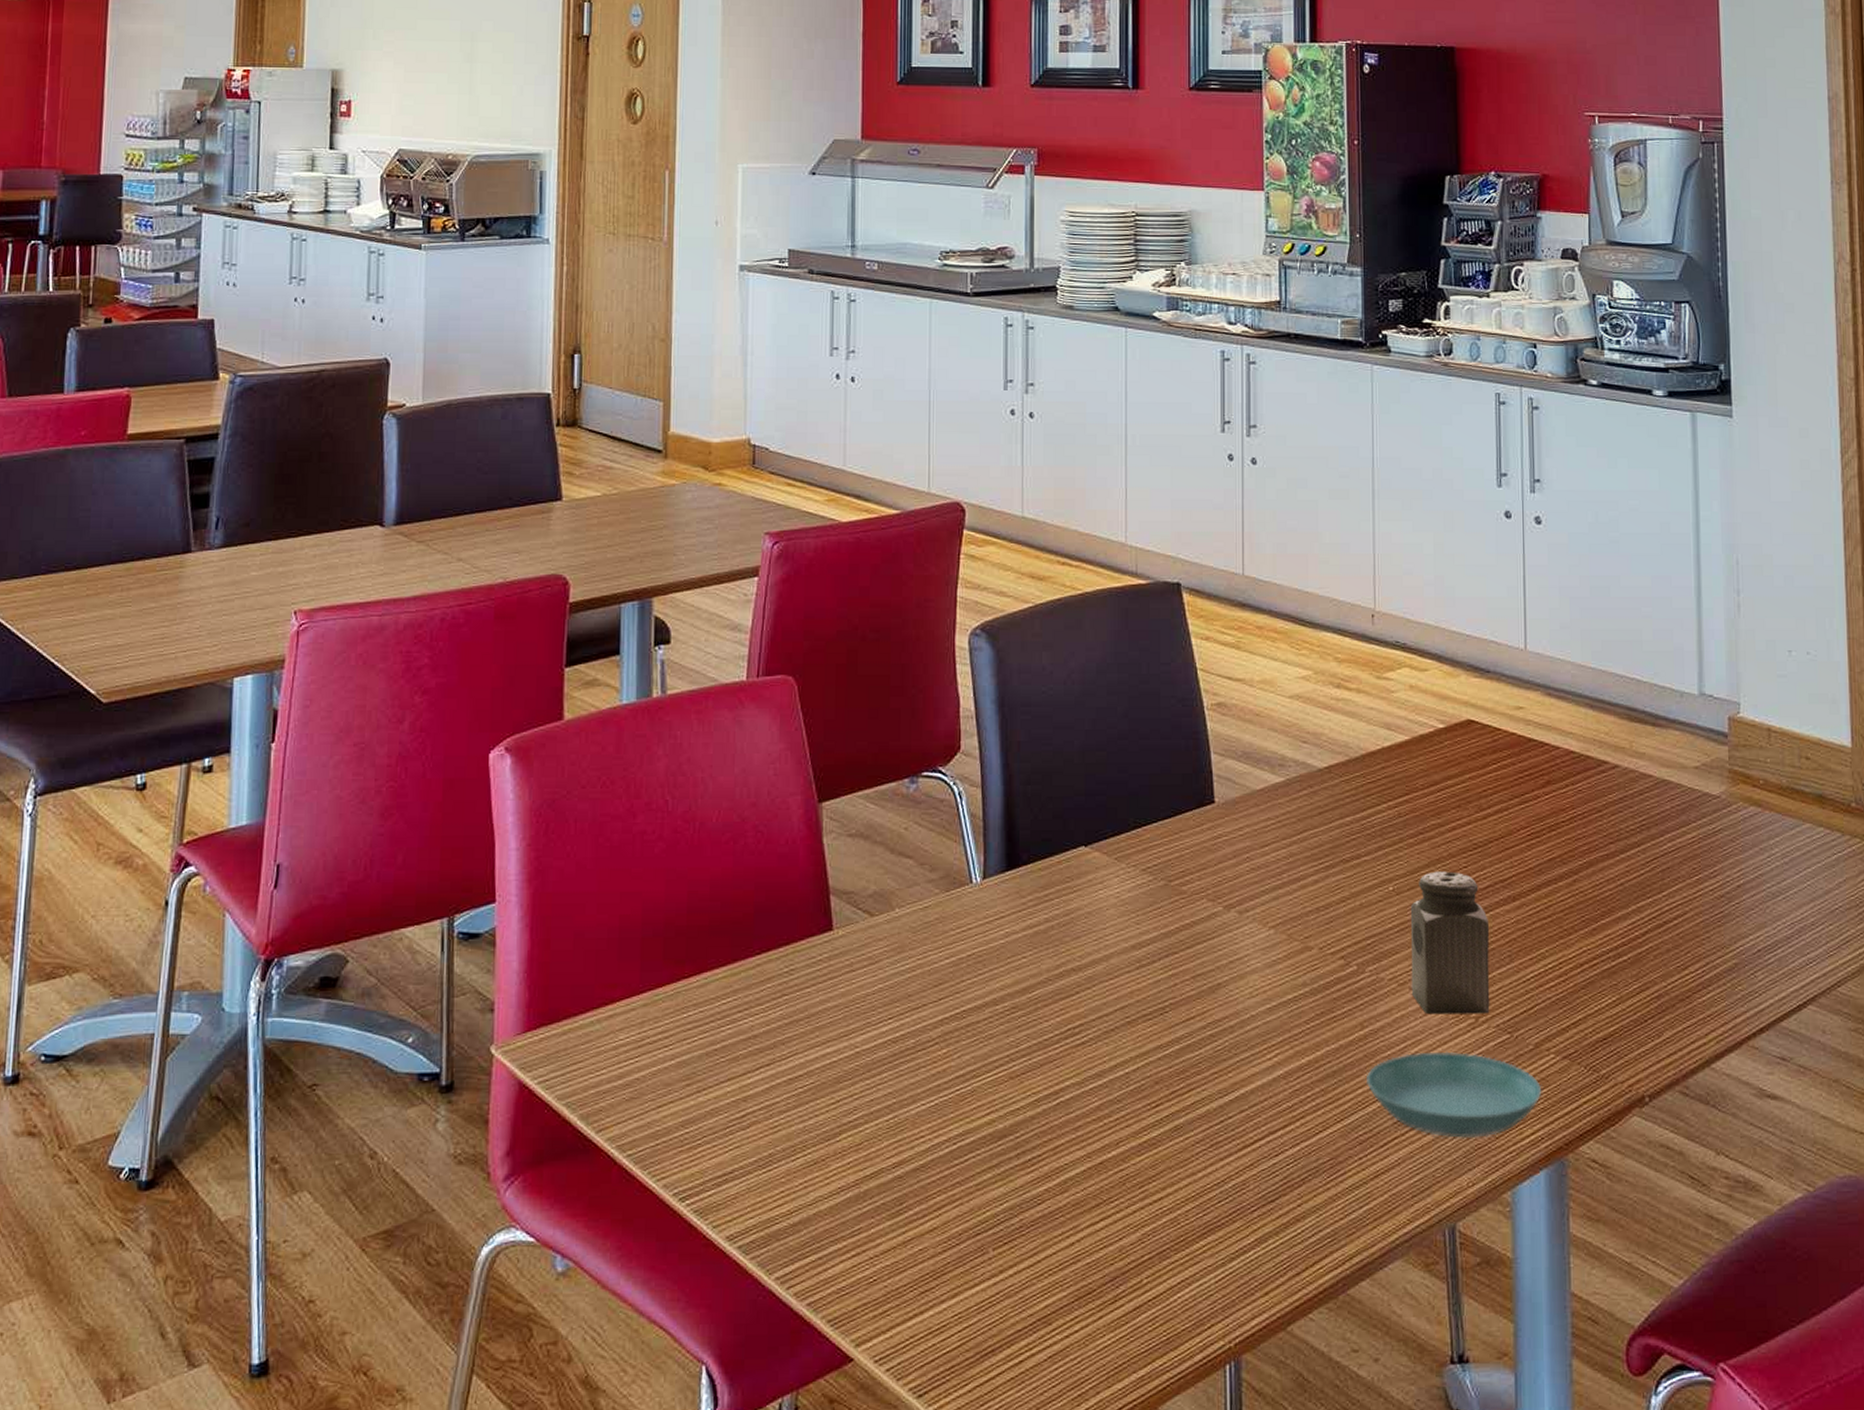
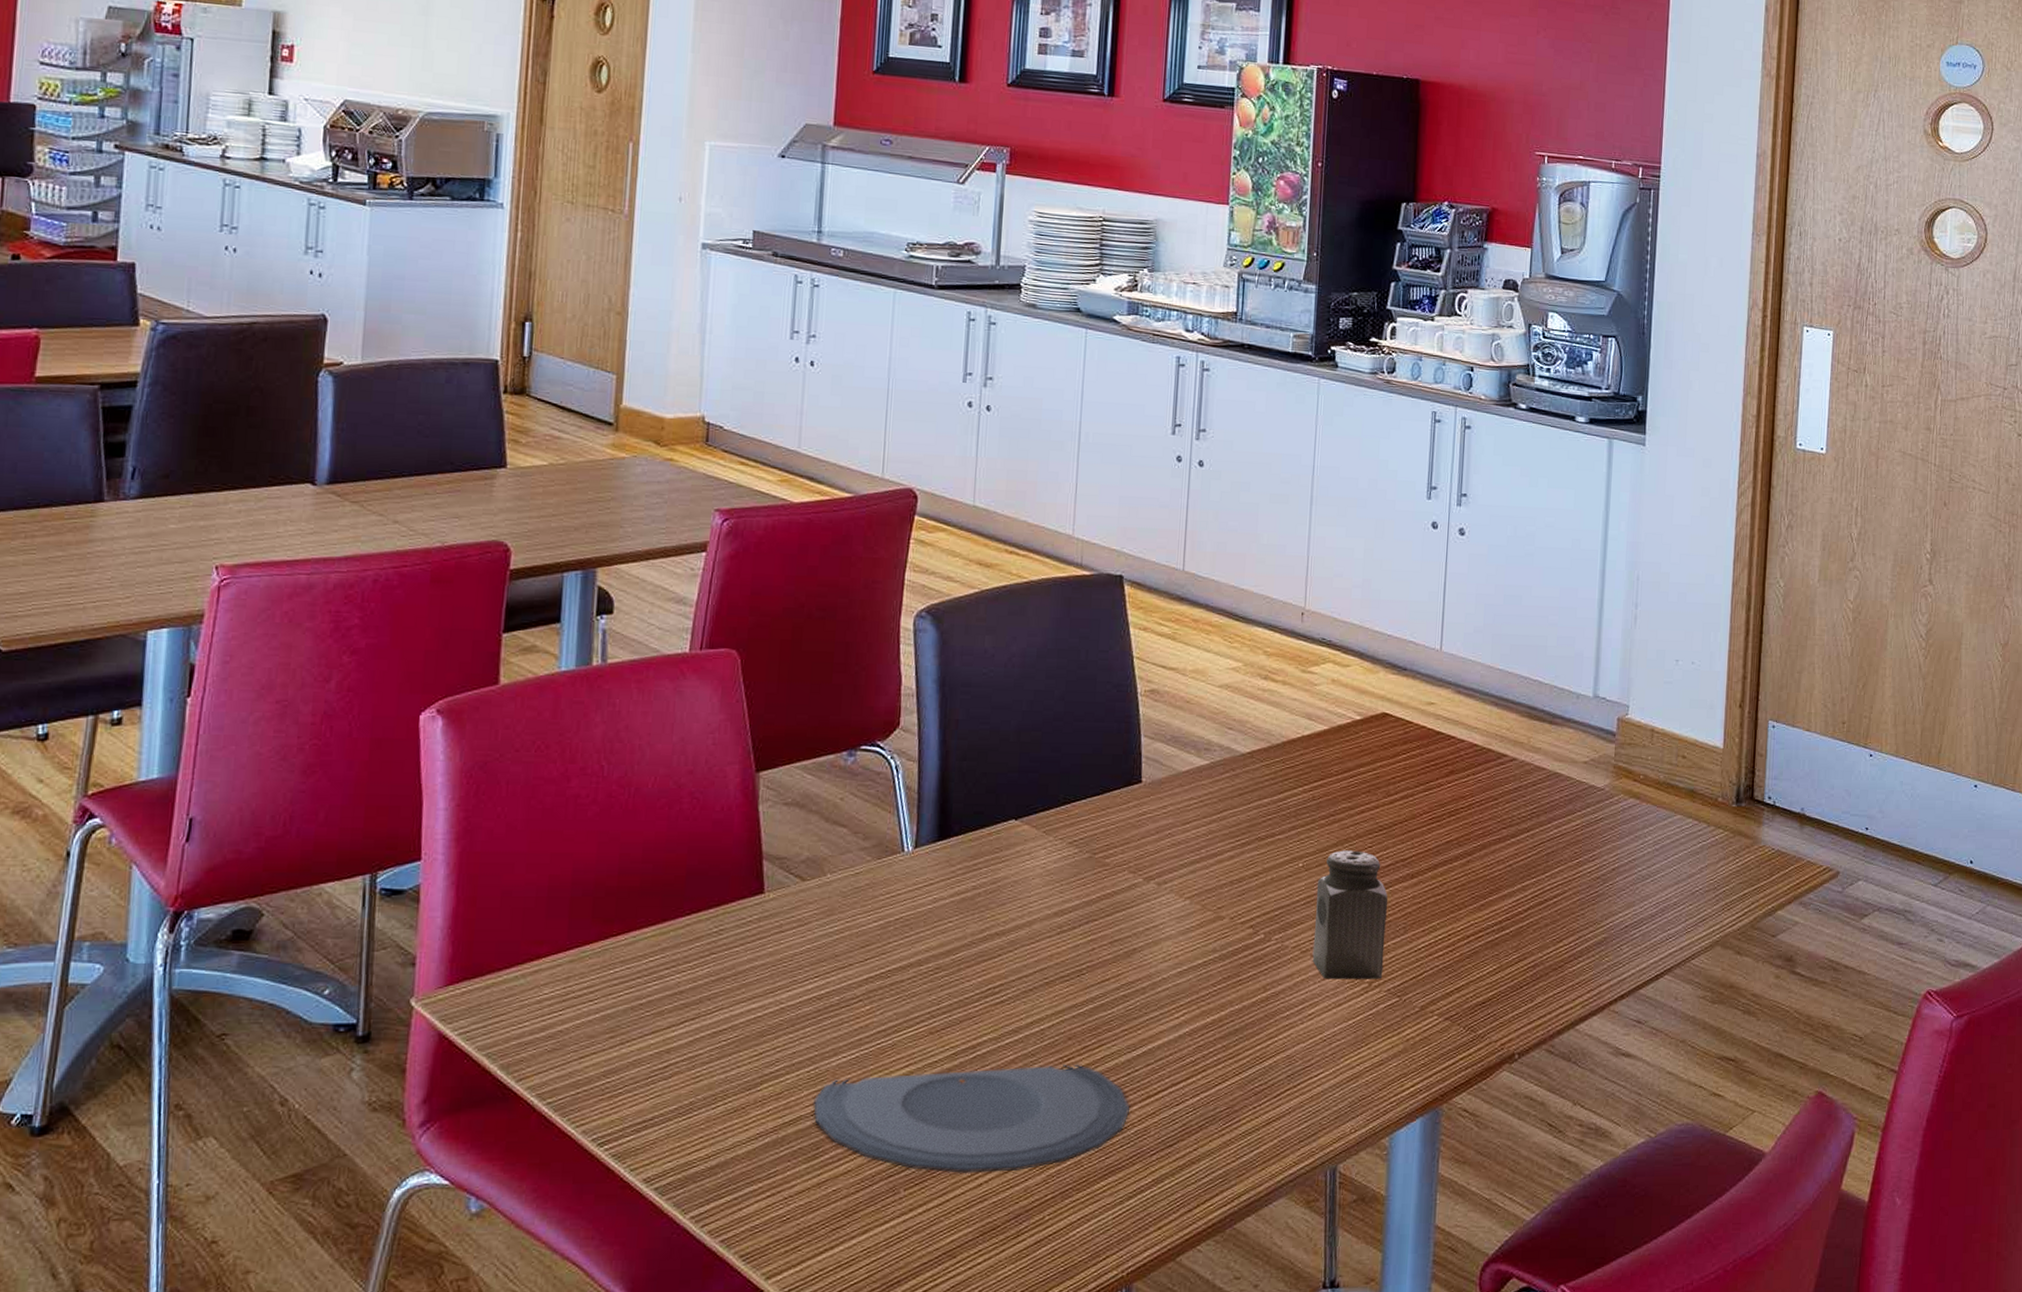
plate: none [895,1111,1225,1232] -> present [813,1064,1129,1174]
saucer: present [1367,1051,1542,1138] -> none [1265,1012,1424,1090]

